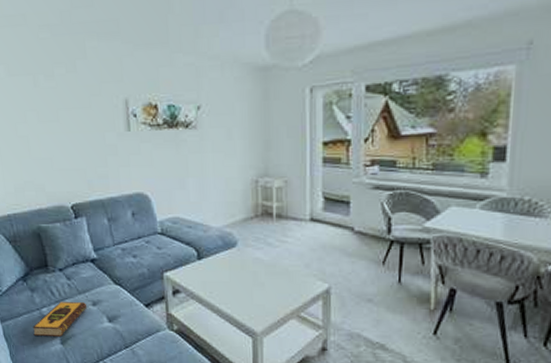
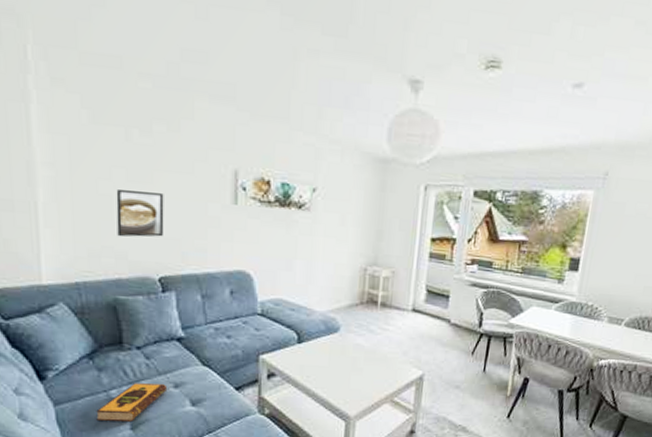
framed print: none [31,129,72,172] -> present [116,190,164,237]

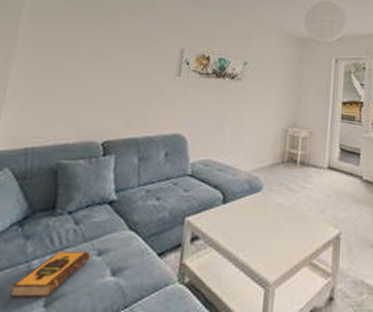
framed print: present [116,190,164,237] -> none [73,66,120,106]

